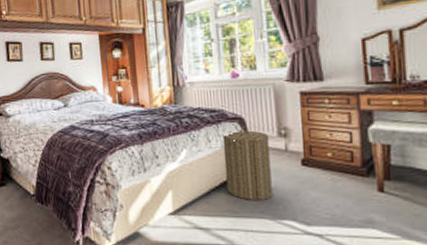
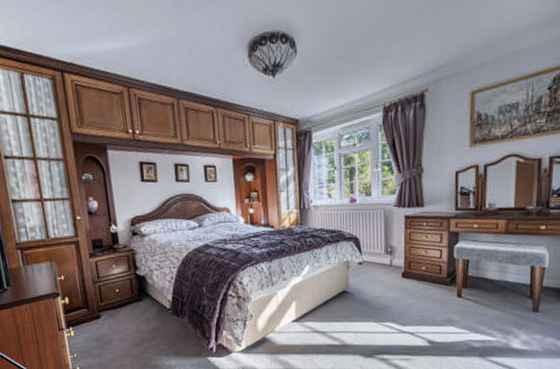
laundry hamper: present [222,126,273,200] -> none [340,245,378,307]

